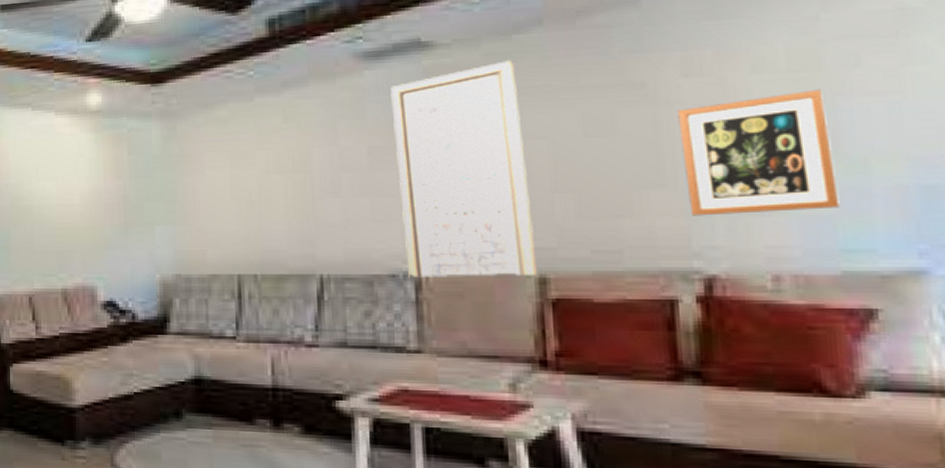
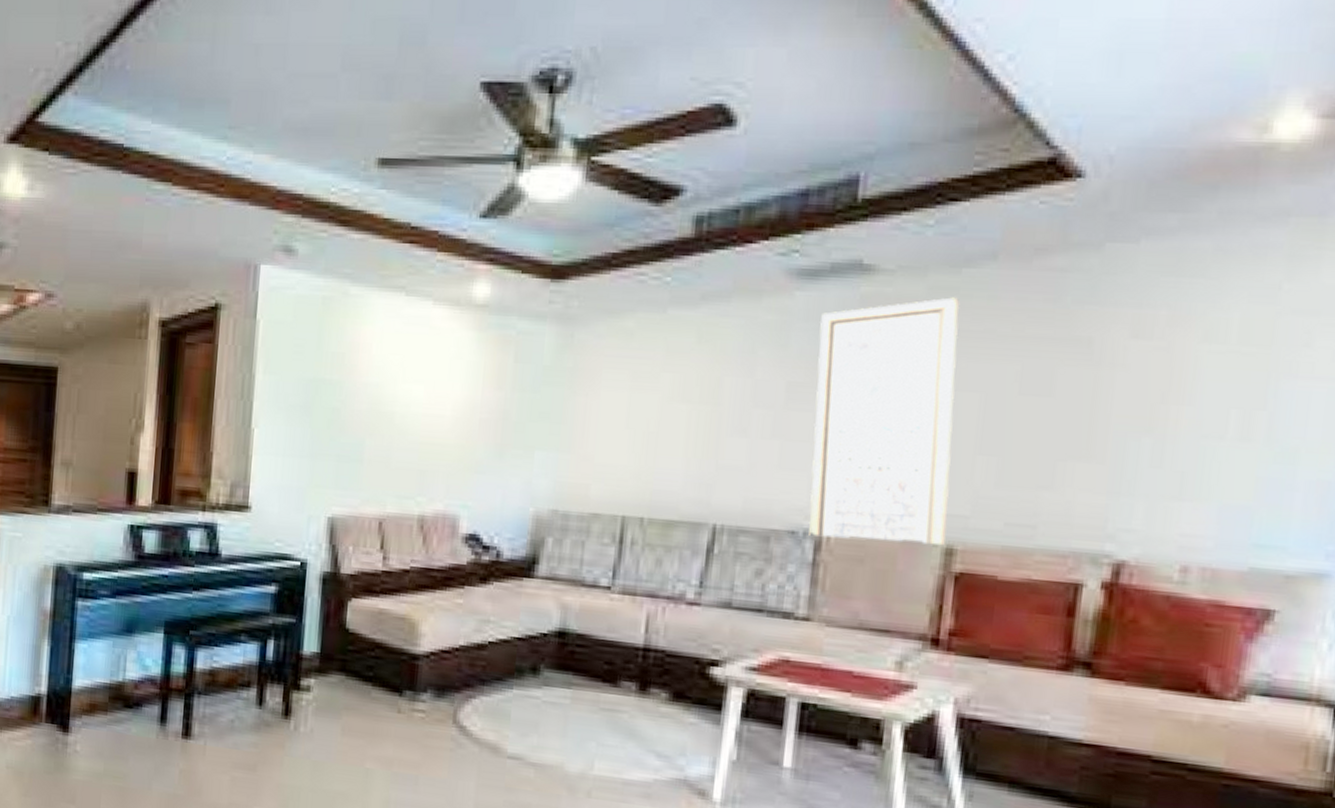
wall art: present [677,89,840,216] -> none [1113,367,1269,499]

